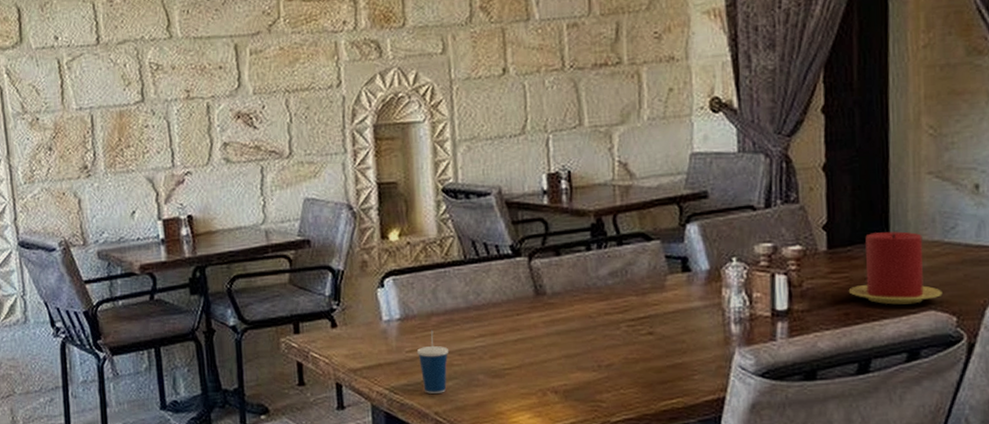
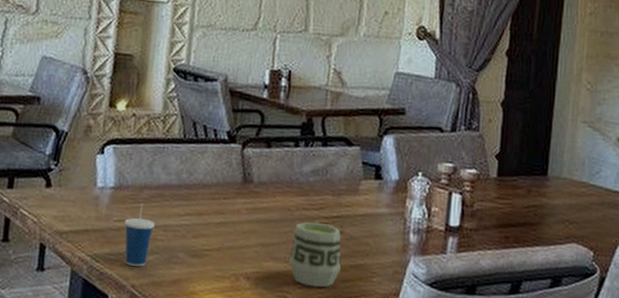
cup: none [597,326,656,393] -> present [289,221,341,288]
candle: present [848,231,943,305] -> none [510,167,584,236]

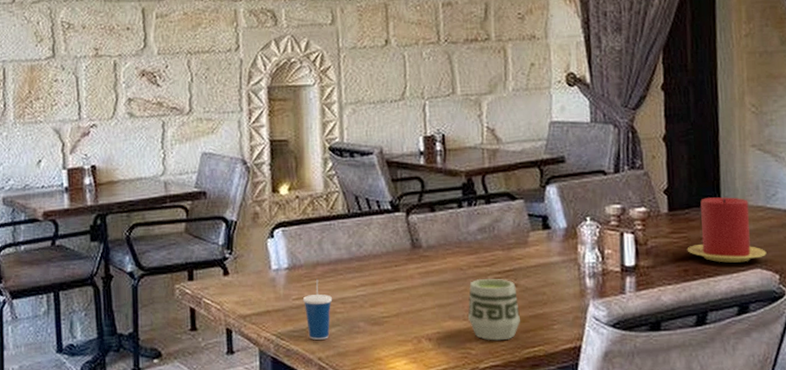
candle: none [510,167,584,236] -> present [687,197,767,263]

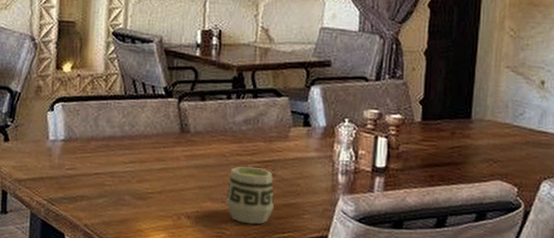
cup: present [302,279,333,340] -> none [75,152,103,208]
candle: present [687,197,767,263] -> none [435,111,509,174]

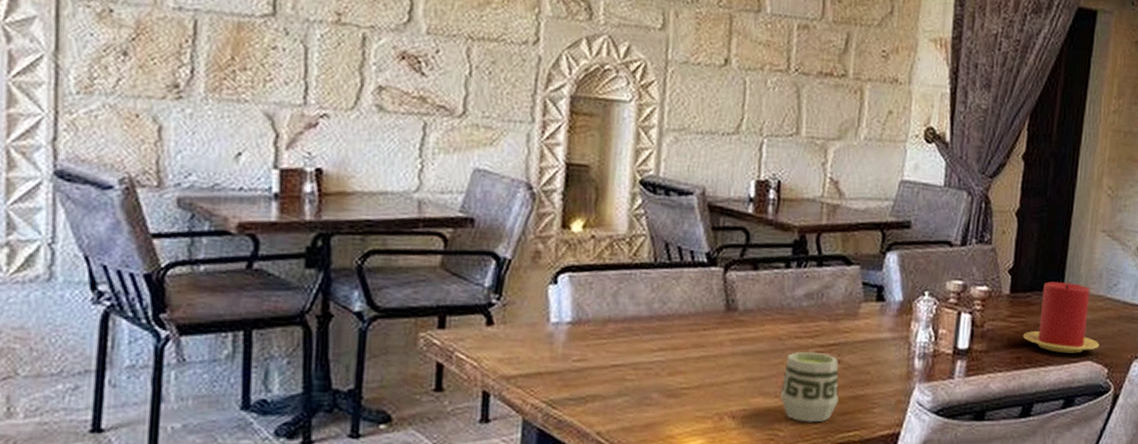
candle: none [435,111,509,174] -> present [1022,281,1100,354]

